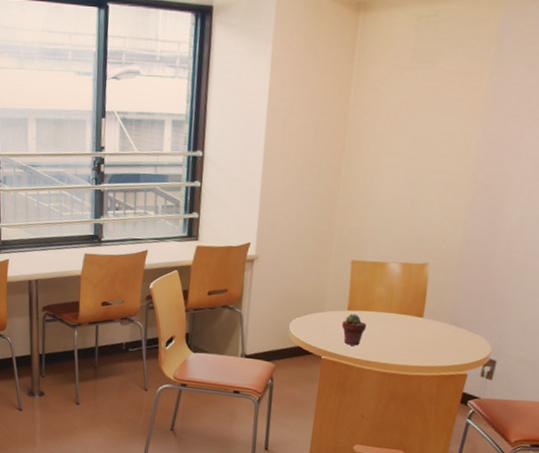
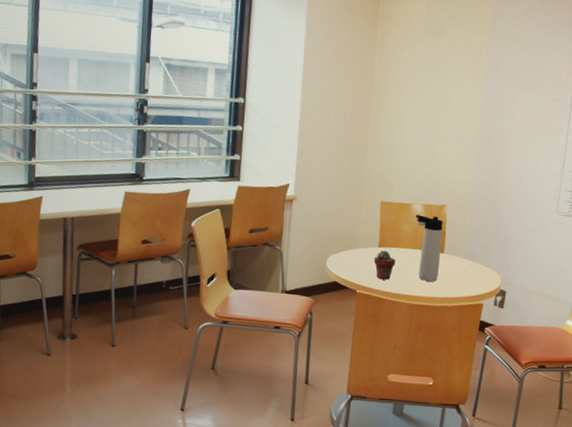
thermos bottle: none [392,275,424,349] -> present [416,215,443,282]

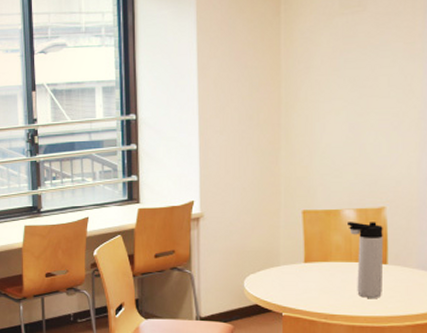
potted succulent: present [373,250,396,280] -> none [300,266,327,299]

